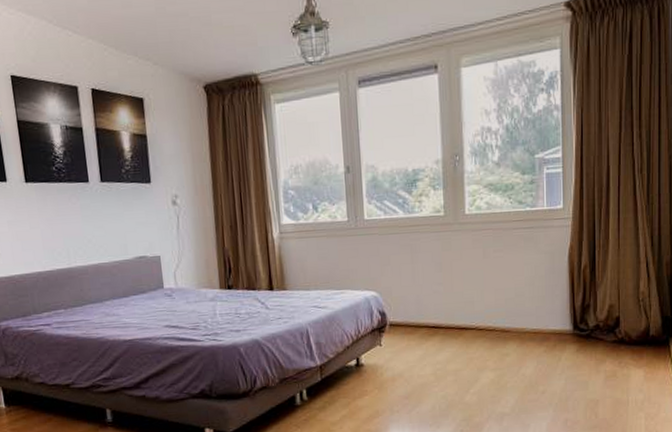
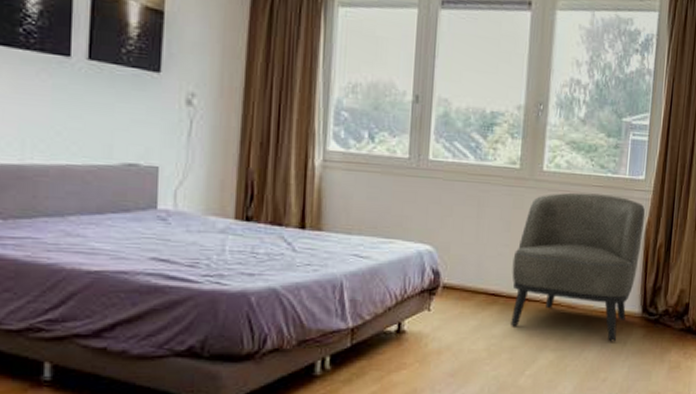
armchair: none [447,227,567,359] -> present [511,192,646,342]

